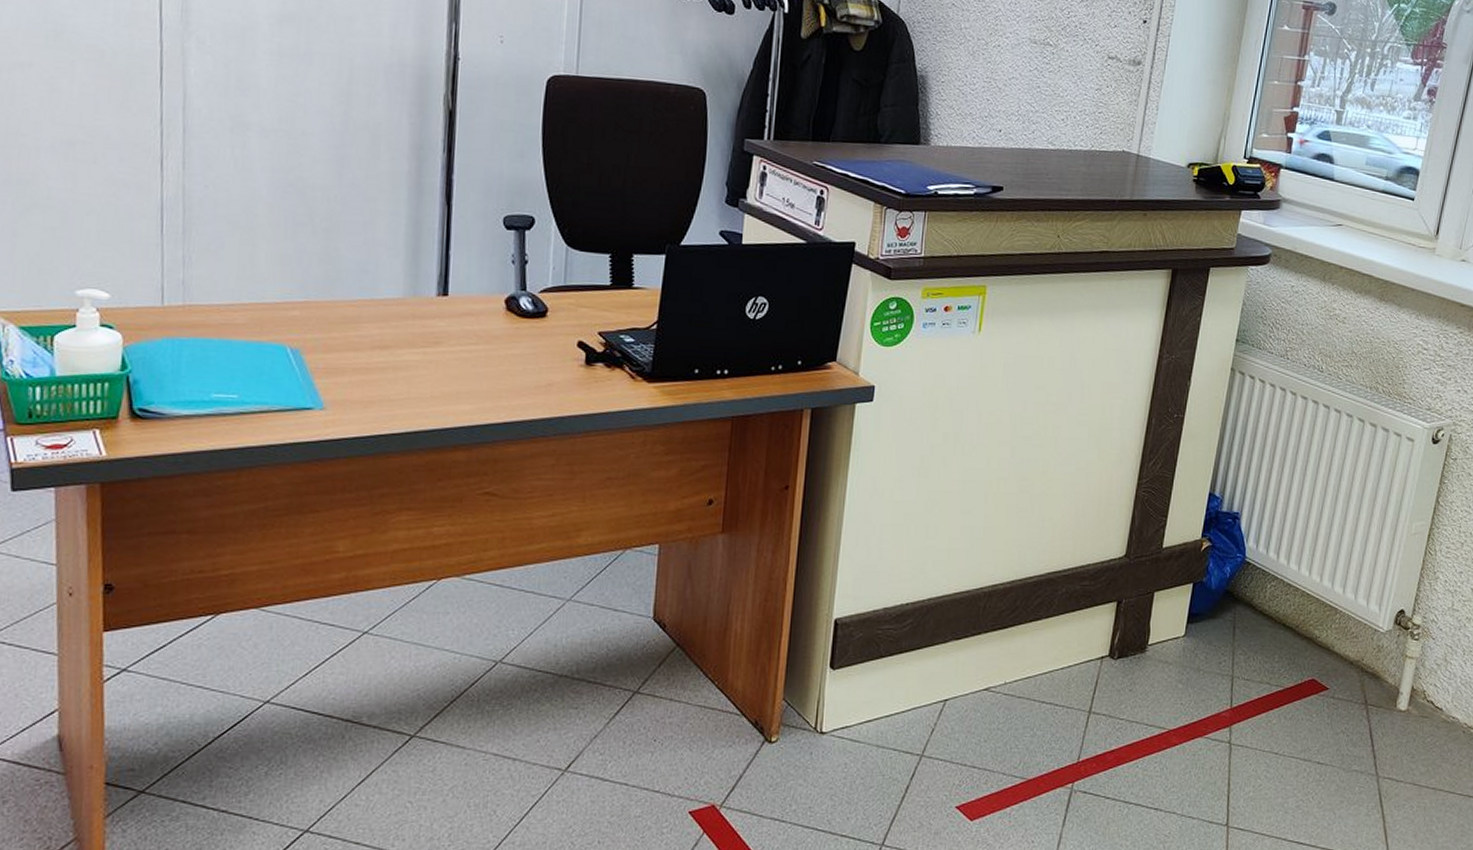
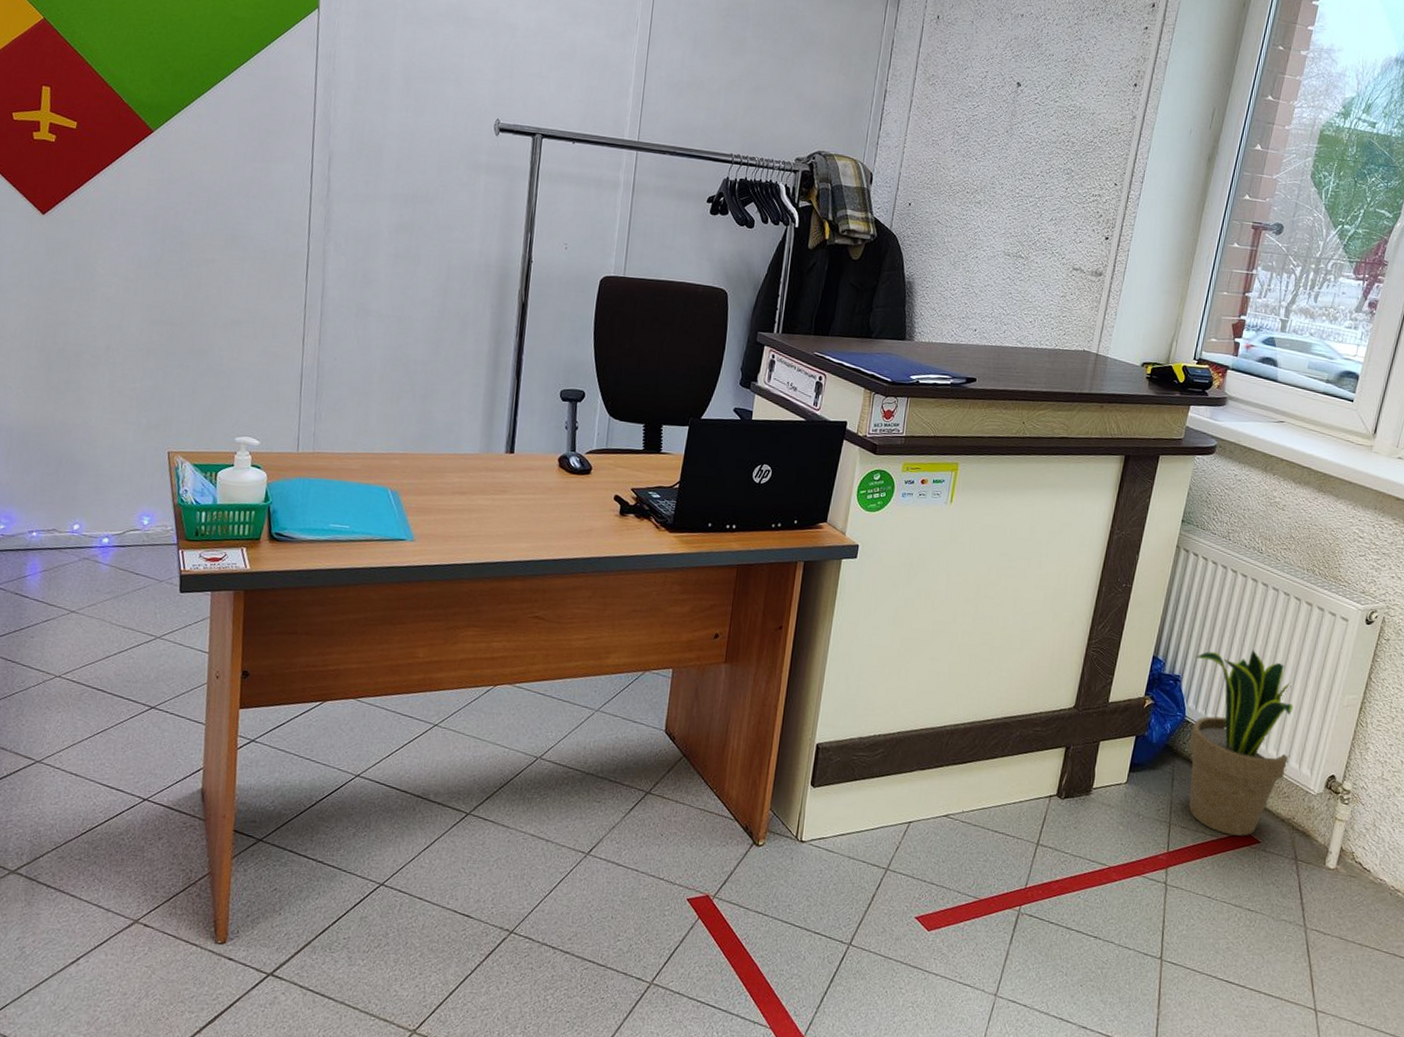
potted plant: none [1250,479,1360,684] -> present [1189,650,1294,836]

